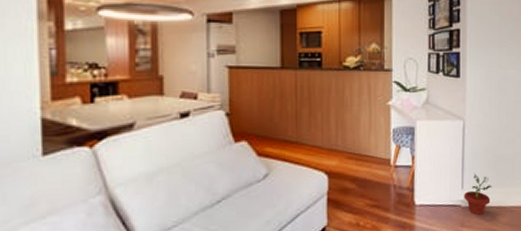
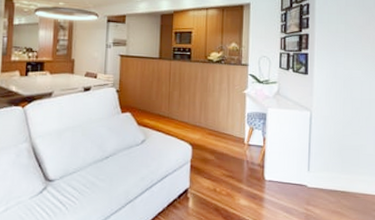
potted plant: present [464,173,492,215] -> none [310,158,337,196]

